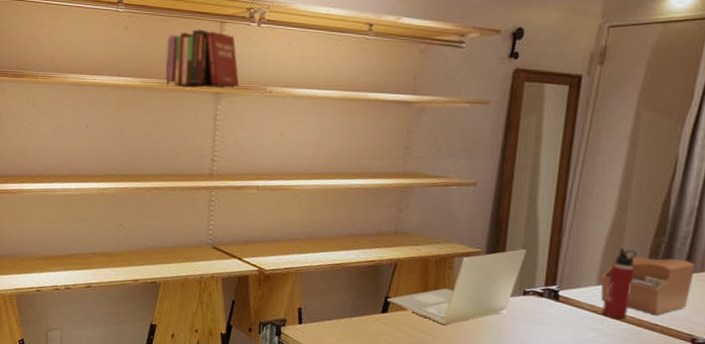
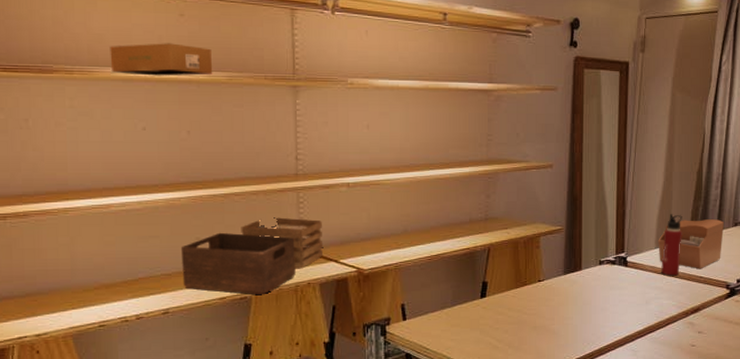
box: none [66,53,148,82] -> present [110,43,213,76]
storage crate: none [105,212,230,282] -> present [180,217,322,295]
books: present [165,29,240,88] -> none [233,17,318,81]
laptop: present [387,249,526,325] -> none [484,223,598,301]

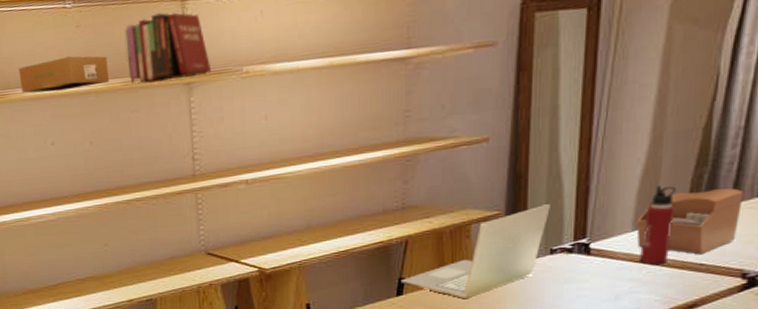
storage crate: present [180,217,322,295] -> none [91,220,223,297]
books: none [233,17,318,81] -> present [125,12,212,84]
laptop: none [484,223,598,301] -> present [401,204,550,298]

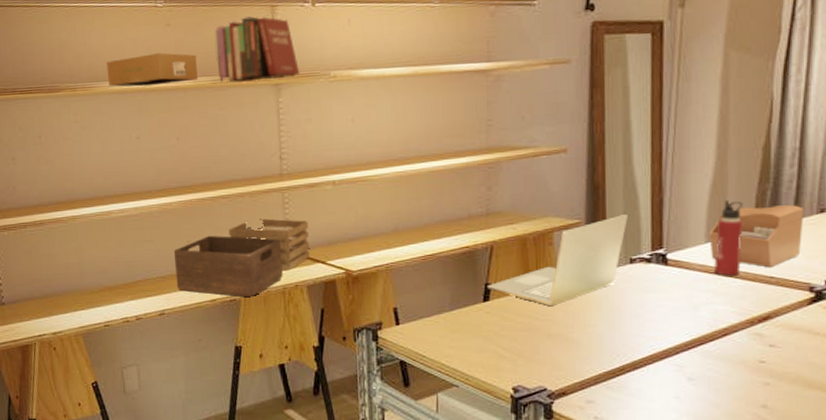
storage crate: none [91,220,223,297] -> present [173,219,309,298]

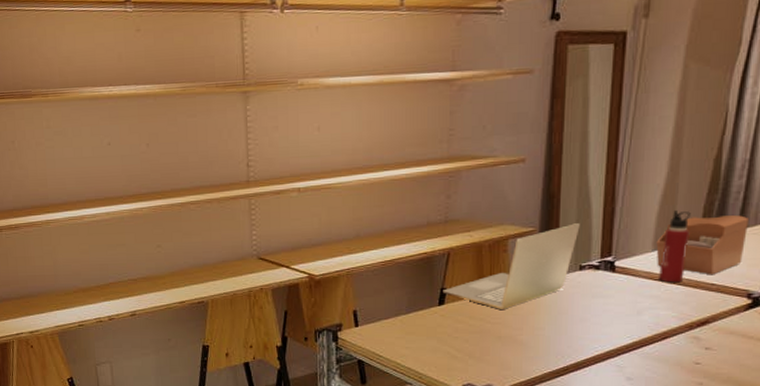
box: present [106,53,199,87] -> none [77,59,168,93]
storage crate: present [173,219,309,298] -> none [144,224,274,300]
books: present [215,16,300,83] -> none [185,22,268,90]

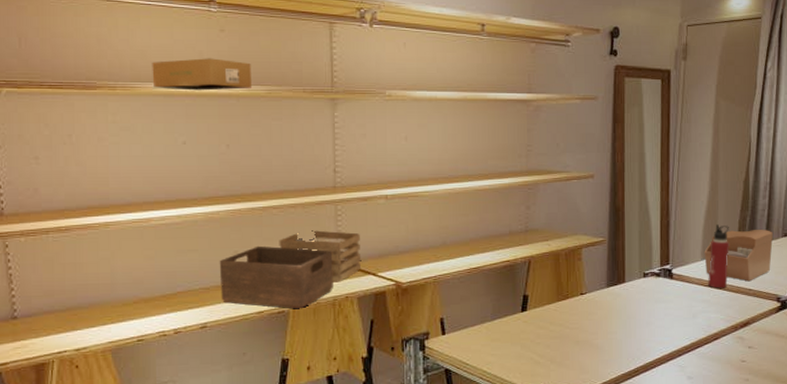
box: none [77,59,168,93] -> present [152,58,253,91]
storage crate: none [144,224,274,300] -> present [219,230,360,309]
laptop: present [442,223,580,309] -> none [525,234,642,315]

